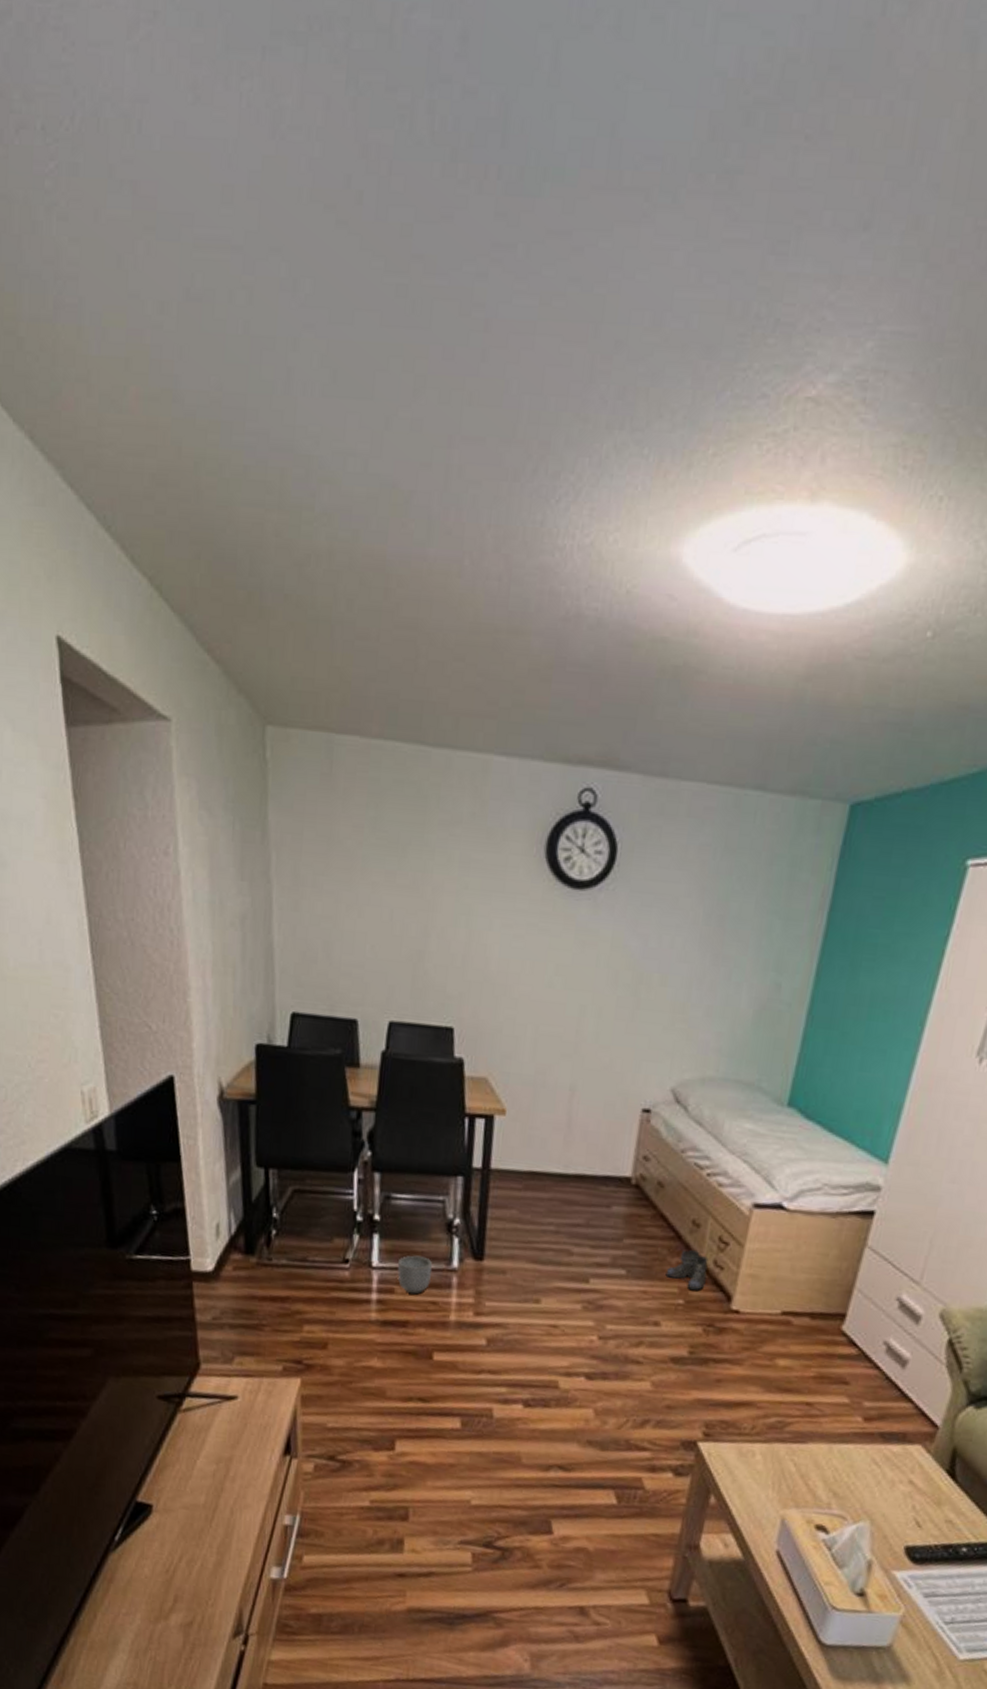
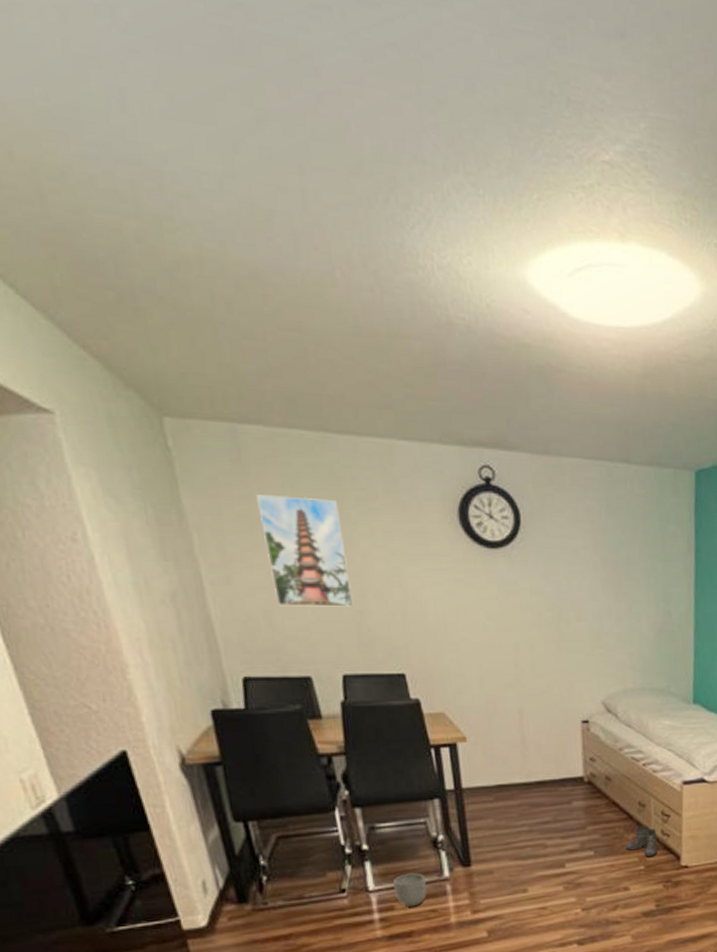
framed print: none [338,812,419,946] -> present [257,494,354,607]

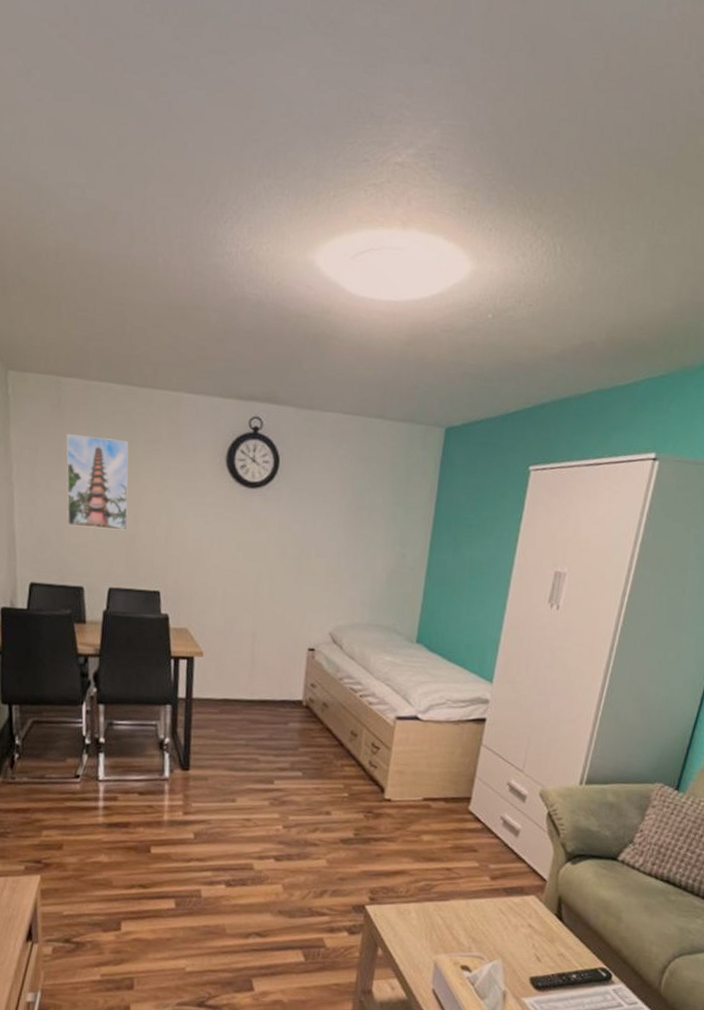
planter: present [392,873,427,907] -> none [119,769,149,800]
boots: present [626,826,660,857] -> none [333,754,366,786]

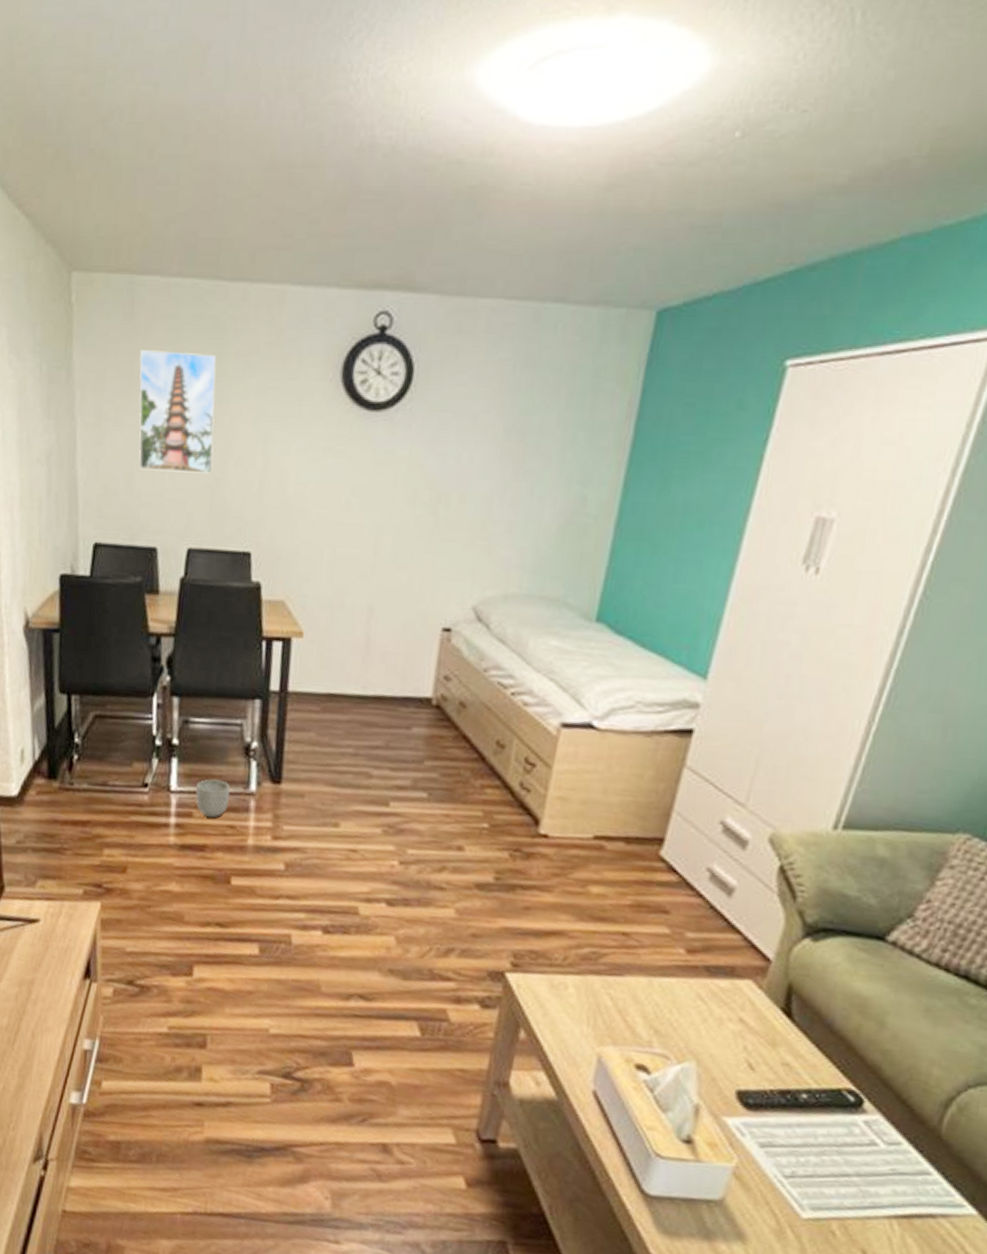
planter: none [119,769,149,800] -> present [195,779,231,818]

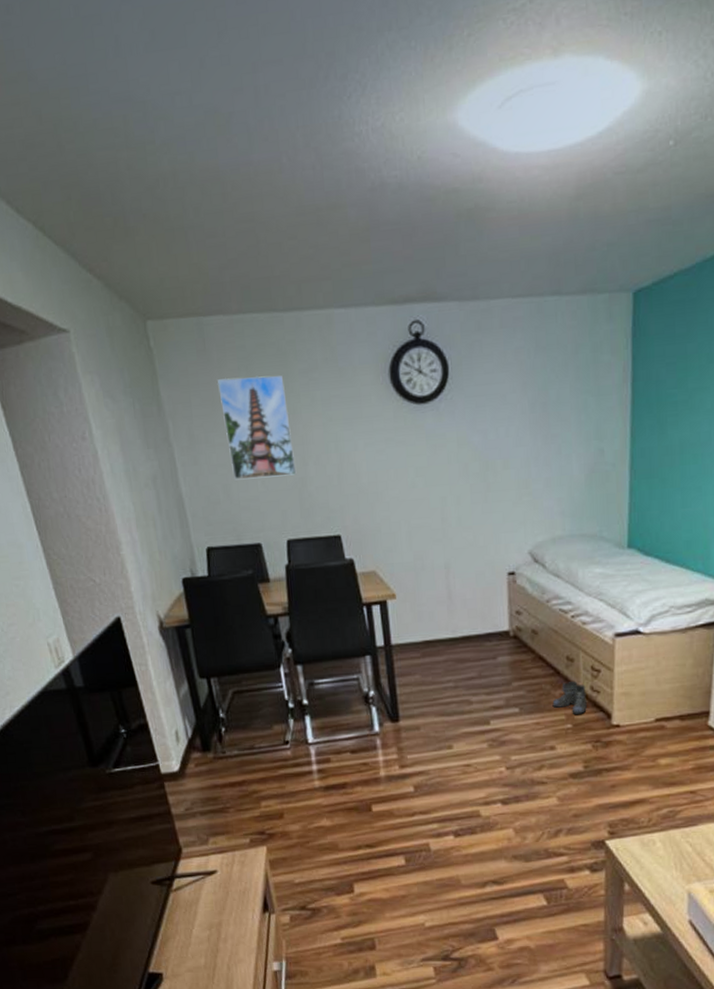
planter: present [195,779,231,818] -> none [329,727,359,760]
boots: none [469,772,514,815] -> present [552,681,589,715]

